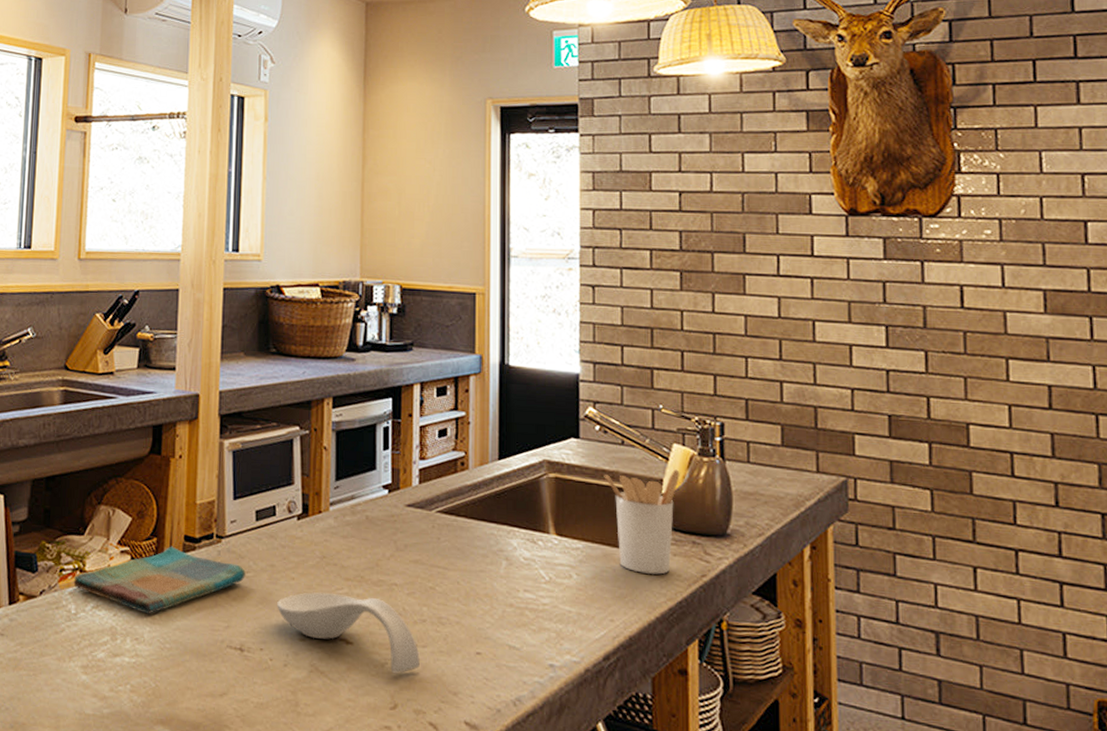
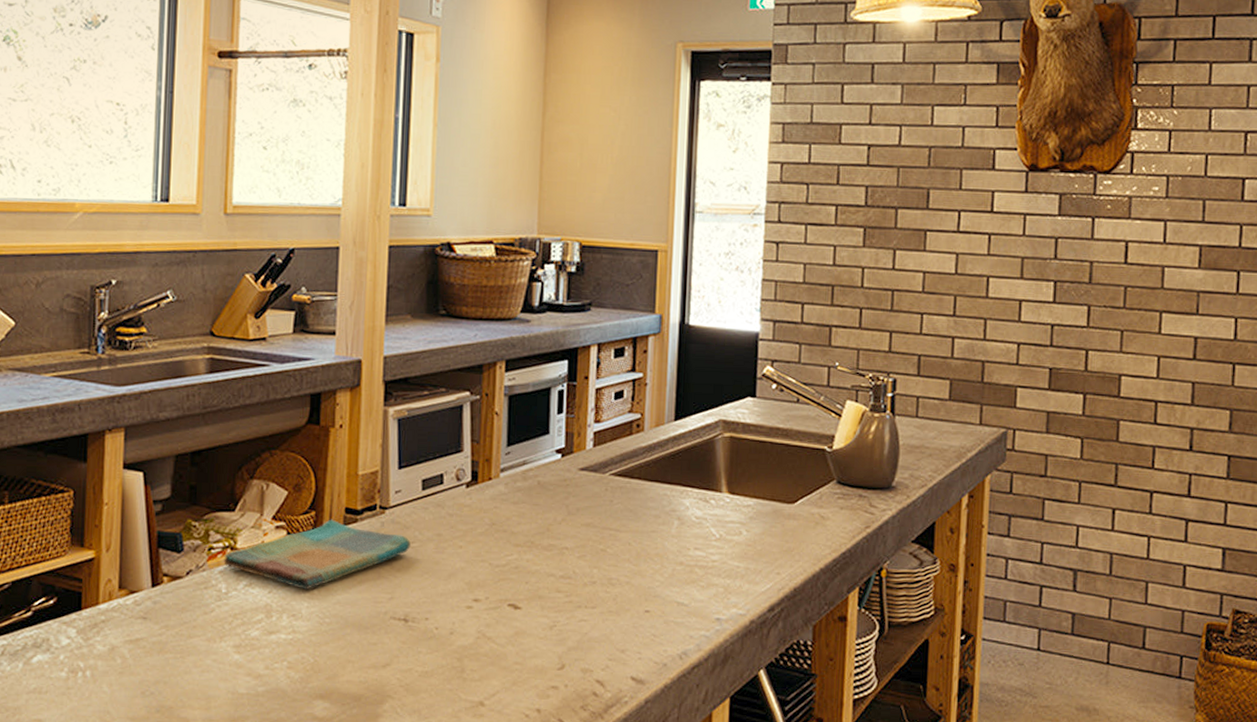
spoon rest: present [277,592,420,674] -> none [444,560,589,636]
utensil holder: present [604,469,680,575] -> none [778,425,851,528]

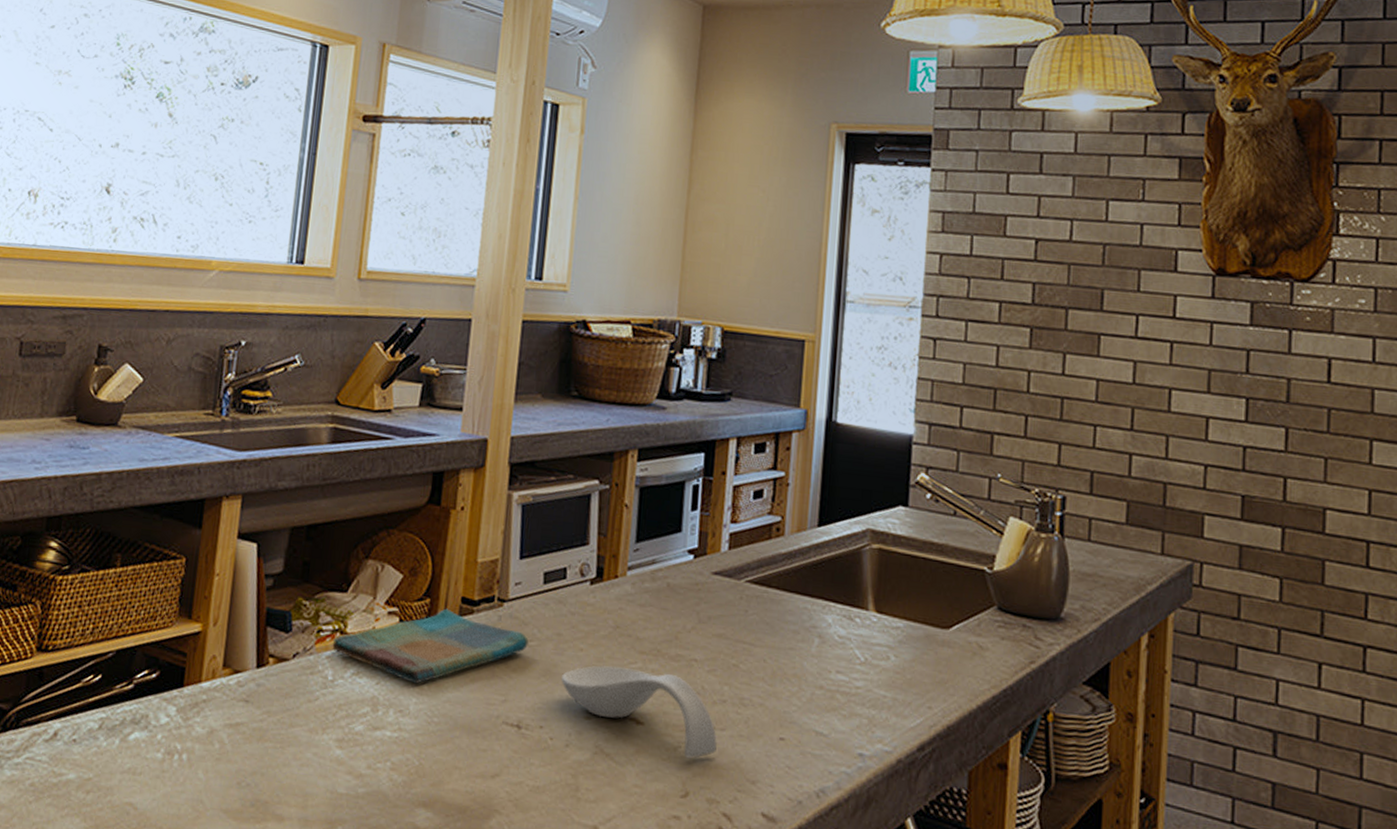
spoon rest: none [444,560,589,636] -> present [561,665,717,759]

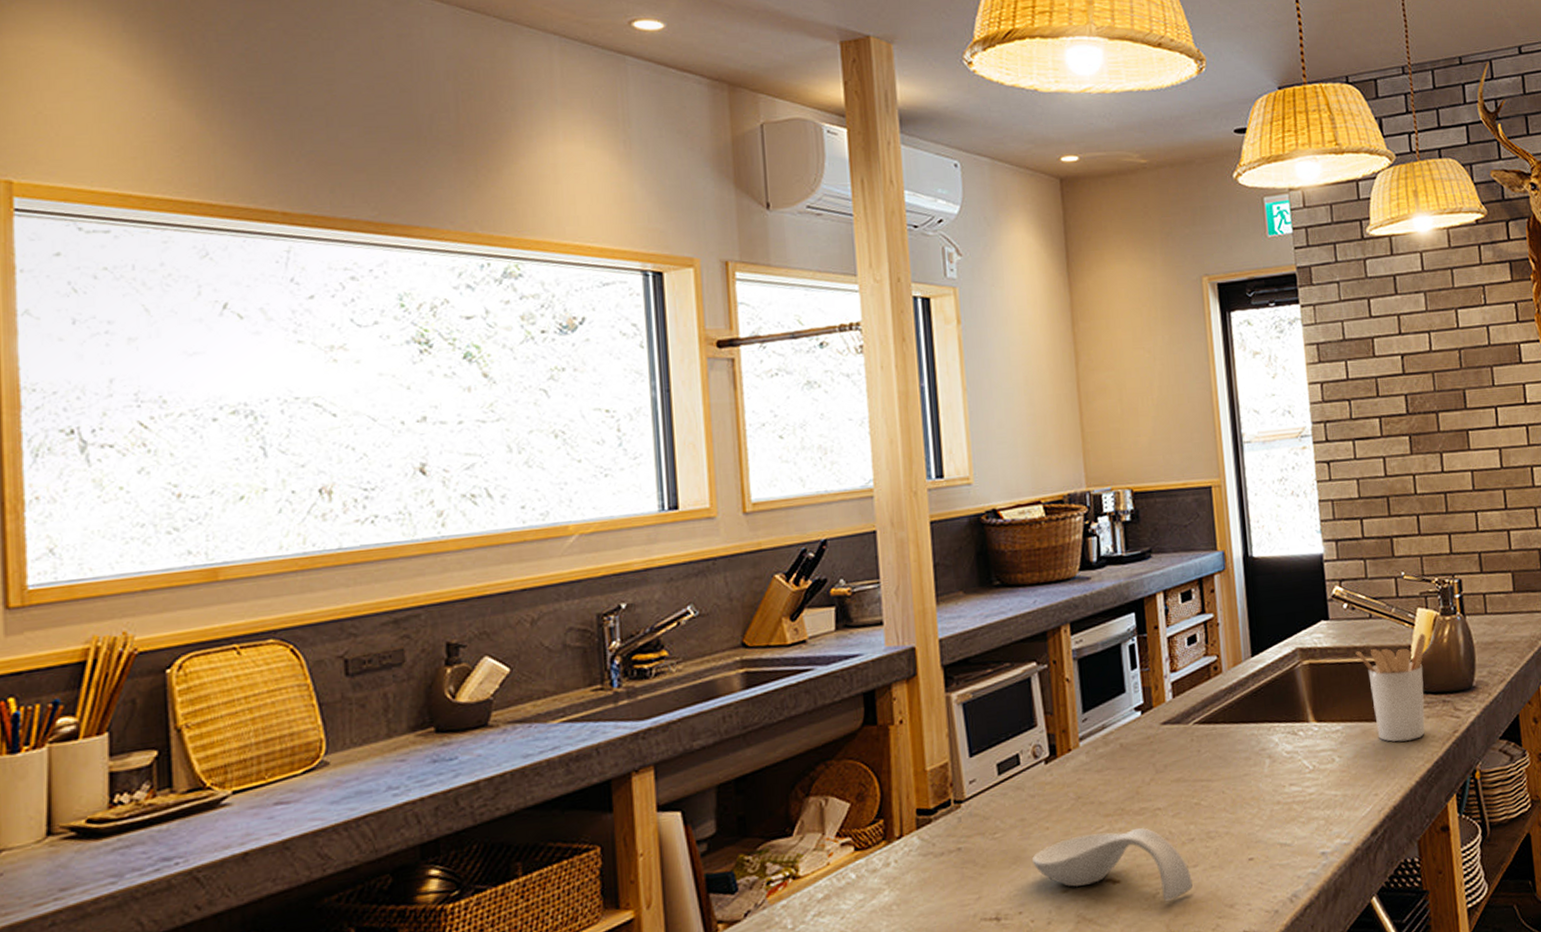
dish towel: present [332,608,529,684] -> none [785,824,993,908]
utensil holder: none [932,545,1015,659] -> present [1355,633,1426,742]

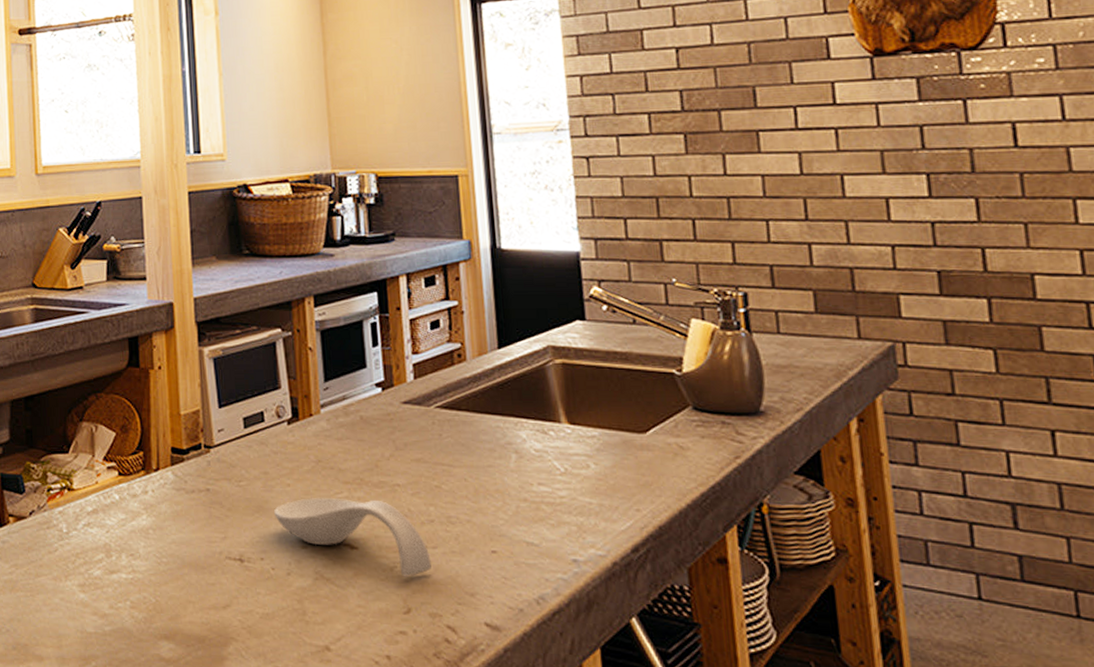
utensil holder: present [1355,633,1426,742] -> none [616,346,702,459]

